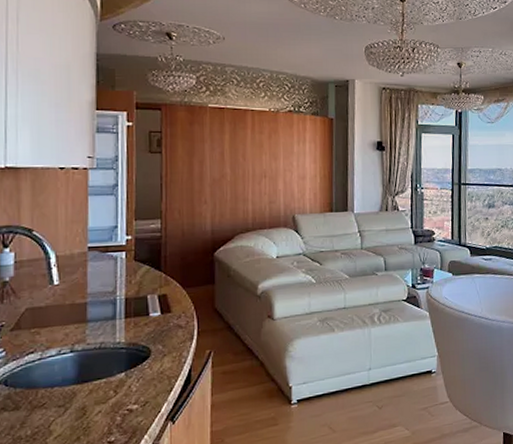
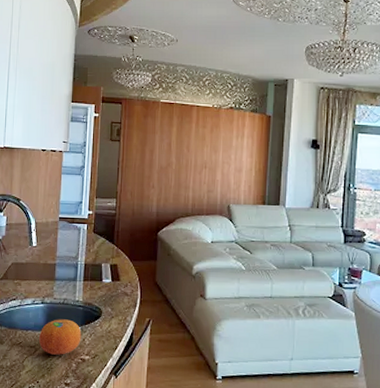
fruit: none [70,366,126,411] -> present [39,319,81,355]

